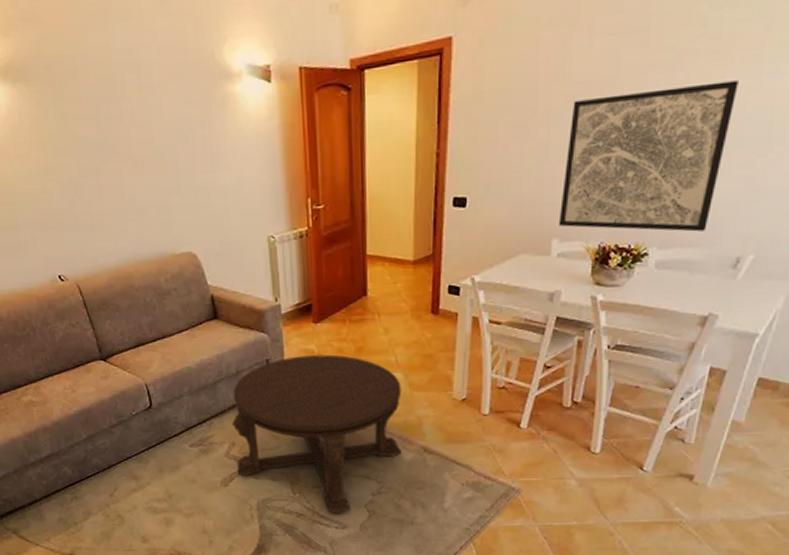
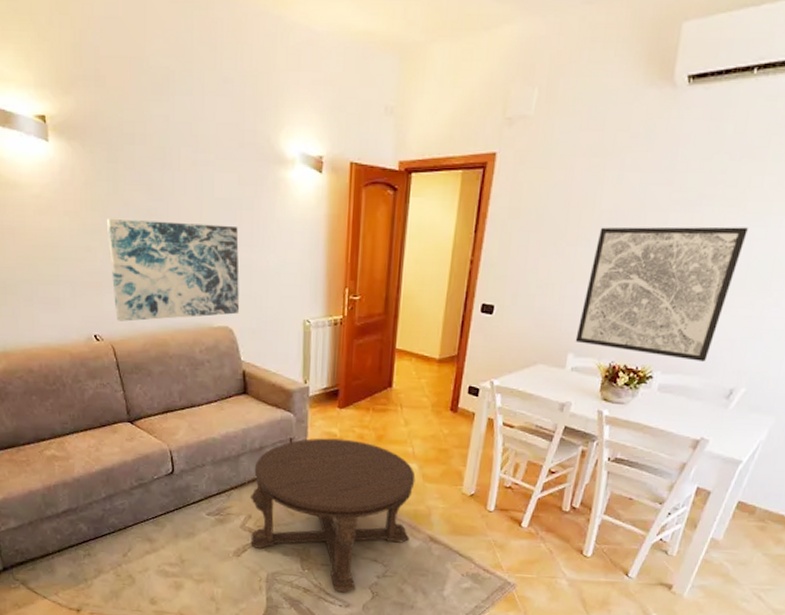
wall art: none [58,148,202,259] -> present [106,218,240,322]

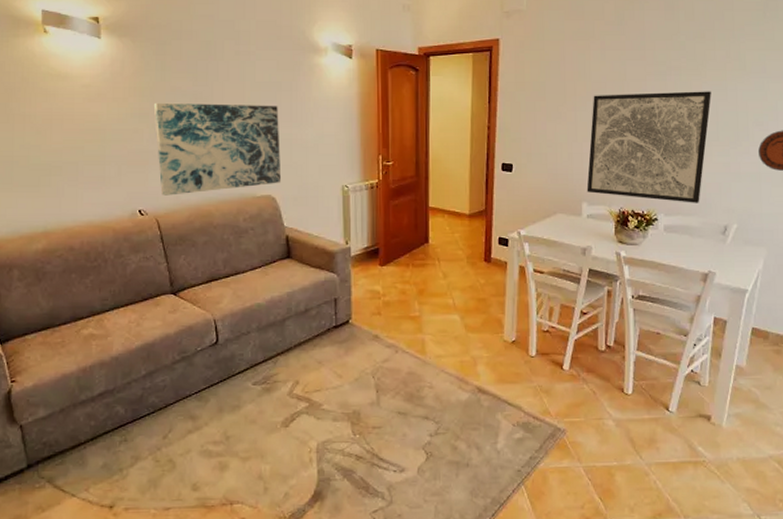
coffee table: present [250,438,416,593] -> none [298,296,458,457]

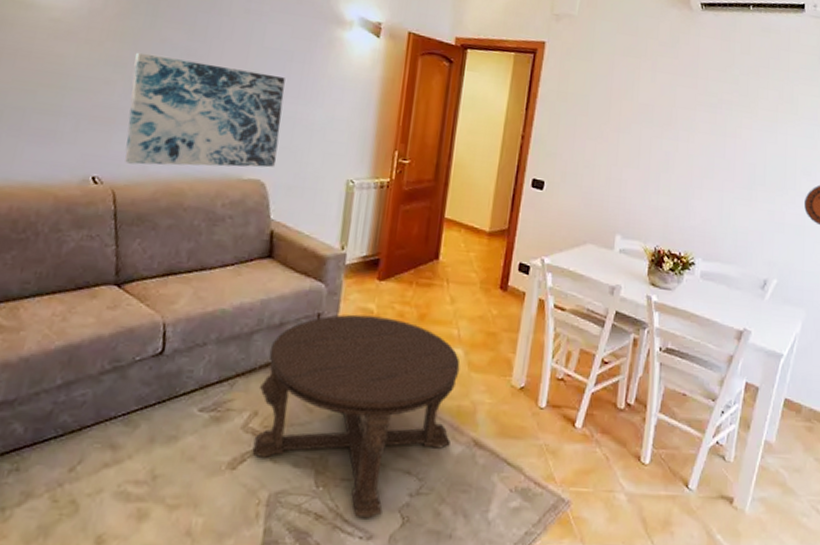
coffee table: none [298,296,458,457] -> present [251,314,460,519]
wall art: present [586,91,711,203] -> none [622,118,761,251]

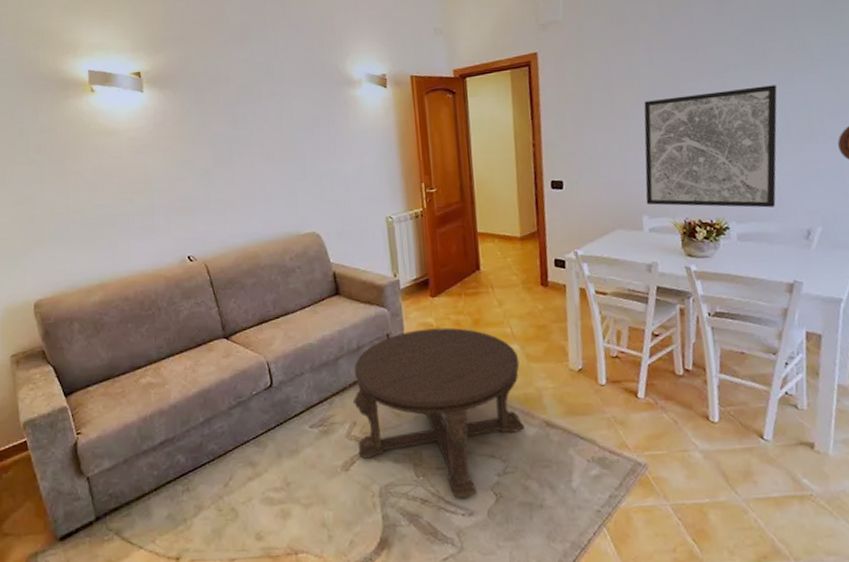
wall art: present [125,52,285,168] -> none [196,142,325,240]
wall art: none [622,118,761,251] -> present [644,85,777,208]

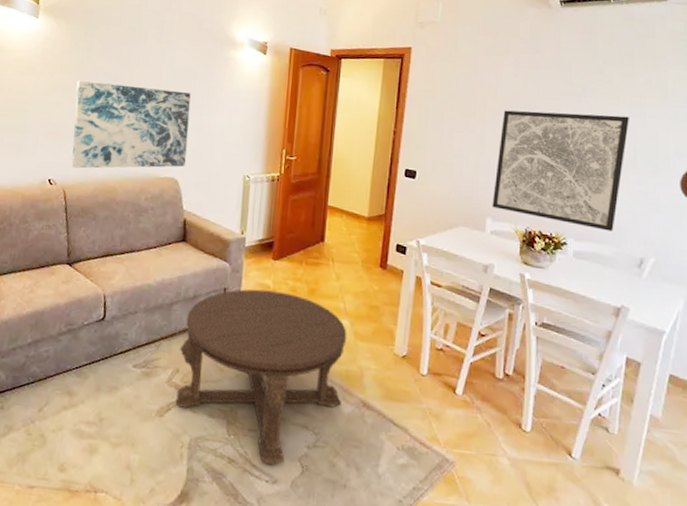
wall art: none [196,142,325,240] -> present [72,80,191,169]

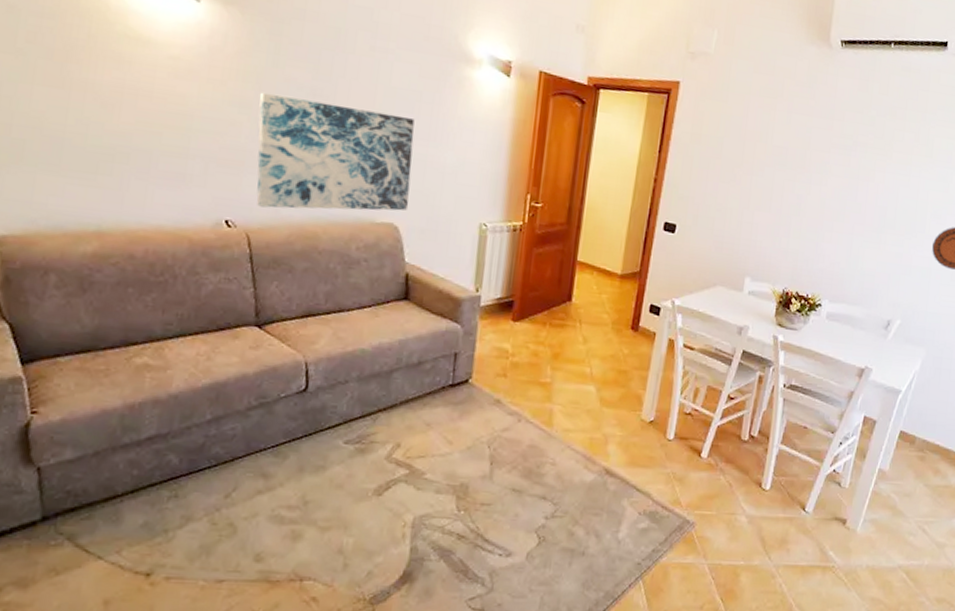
coffee table: present [175,289,347,466] -> none [396,353,593,539]
wall art: present [492,110,629,231] -> none [751,161,894,293]

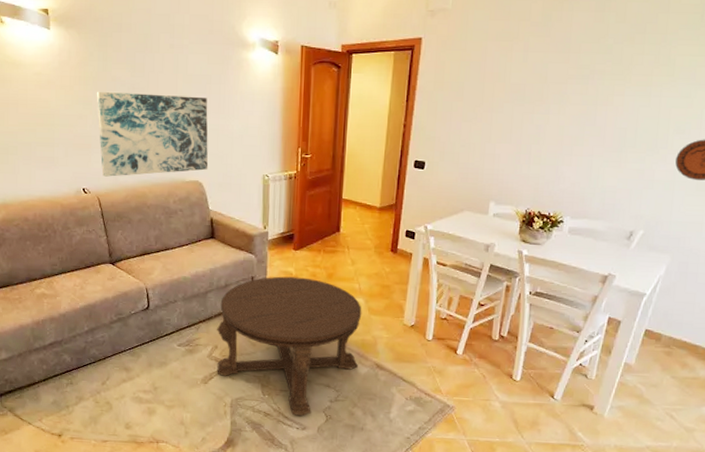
coffee table: none [396,353,593,539] -> present [217,276,362,417]

